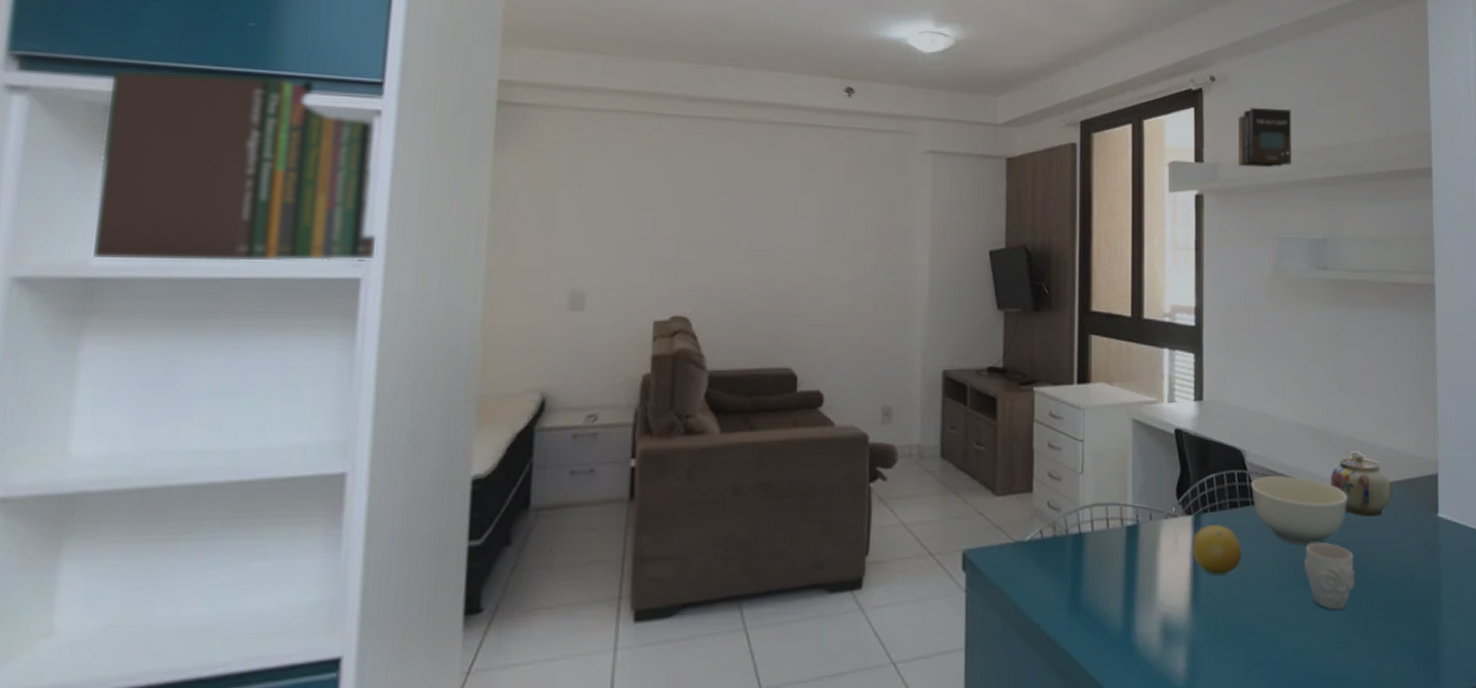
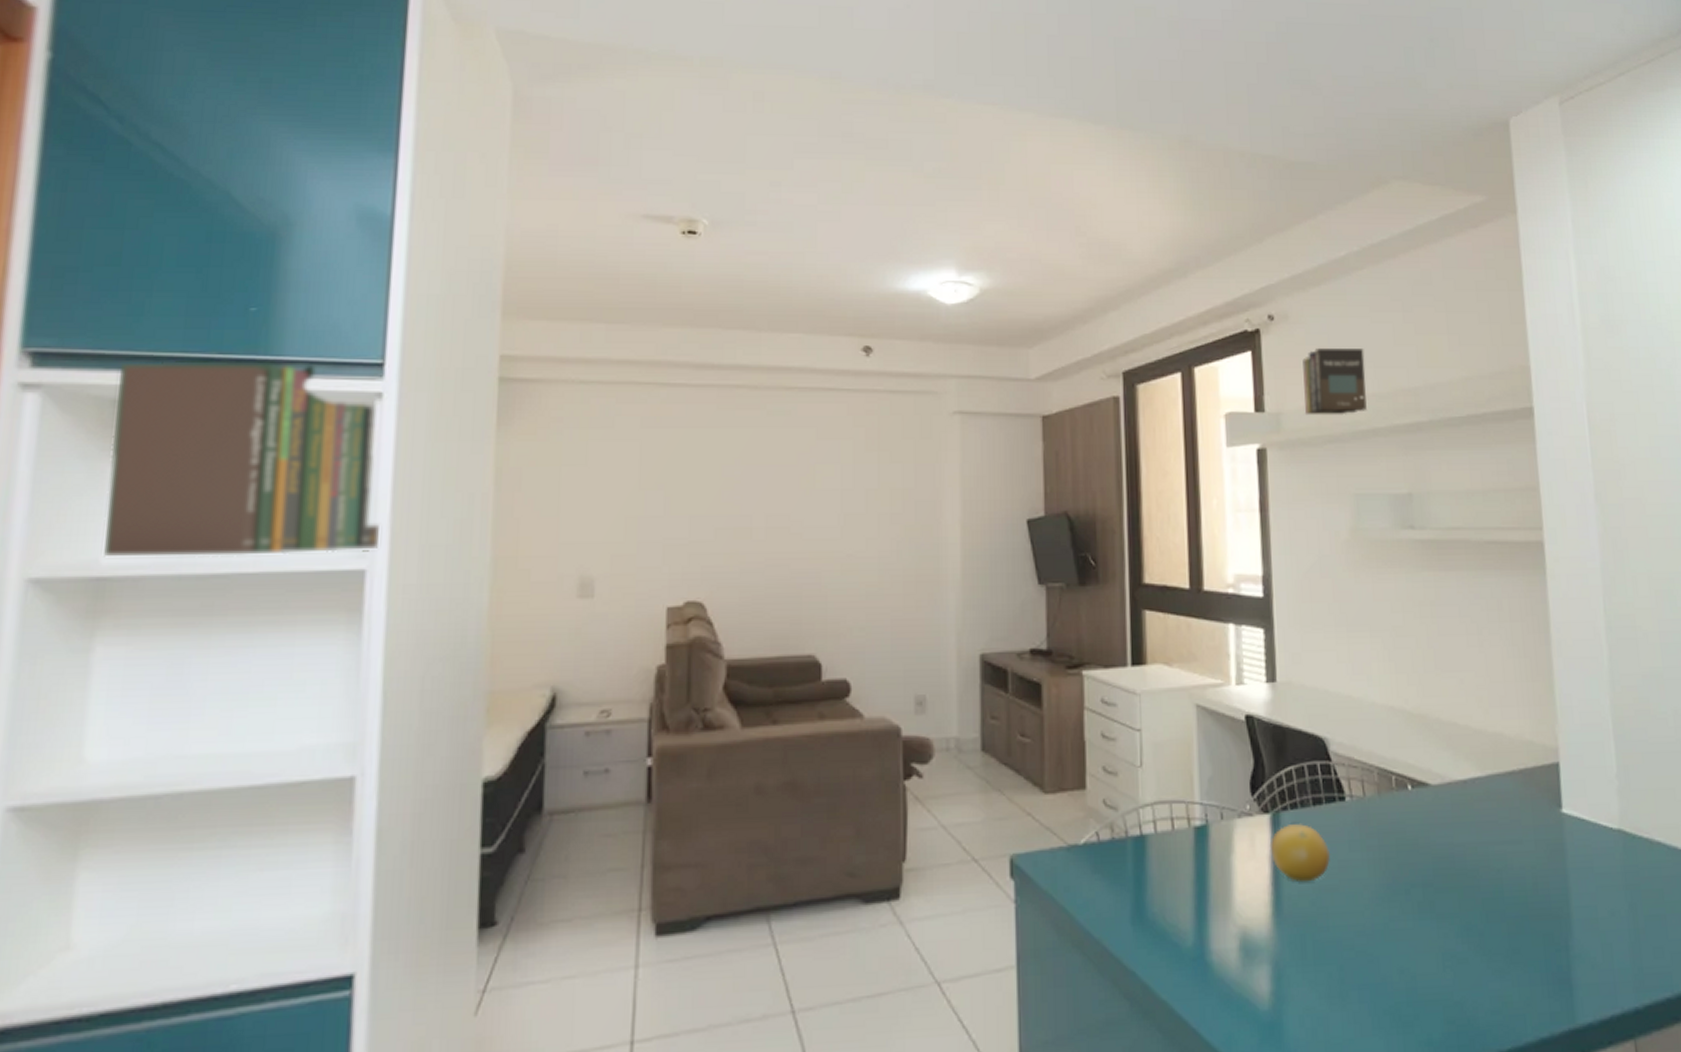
bowl: present [1251,475,1347,545] -> none [1337,767,1452,847]
cup: present [1303,543,1355,610] -> none [1403,844,1466,923]
teapot: present [1330,451,1391,517] -> none [1429,737,1504,813]

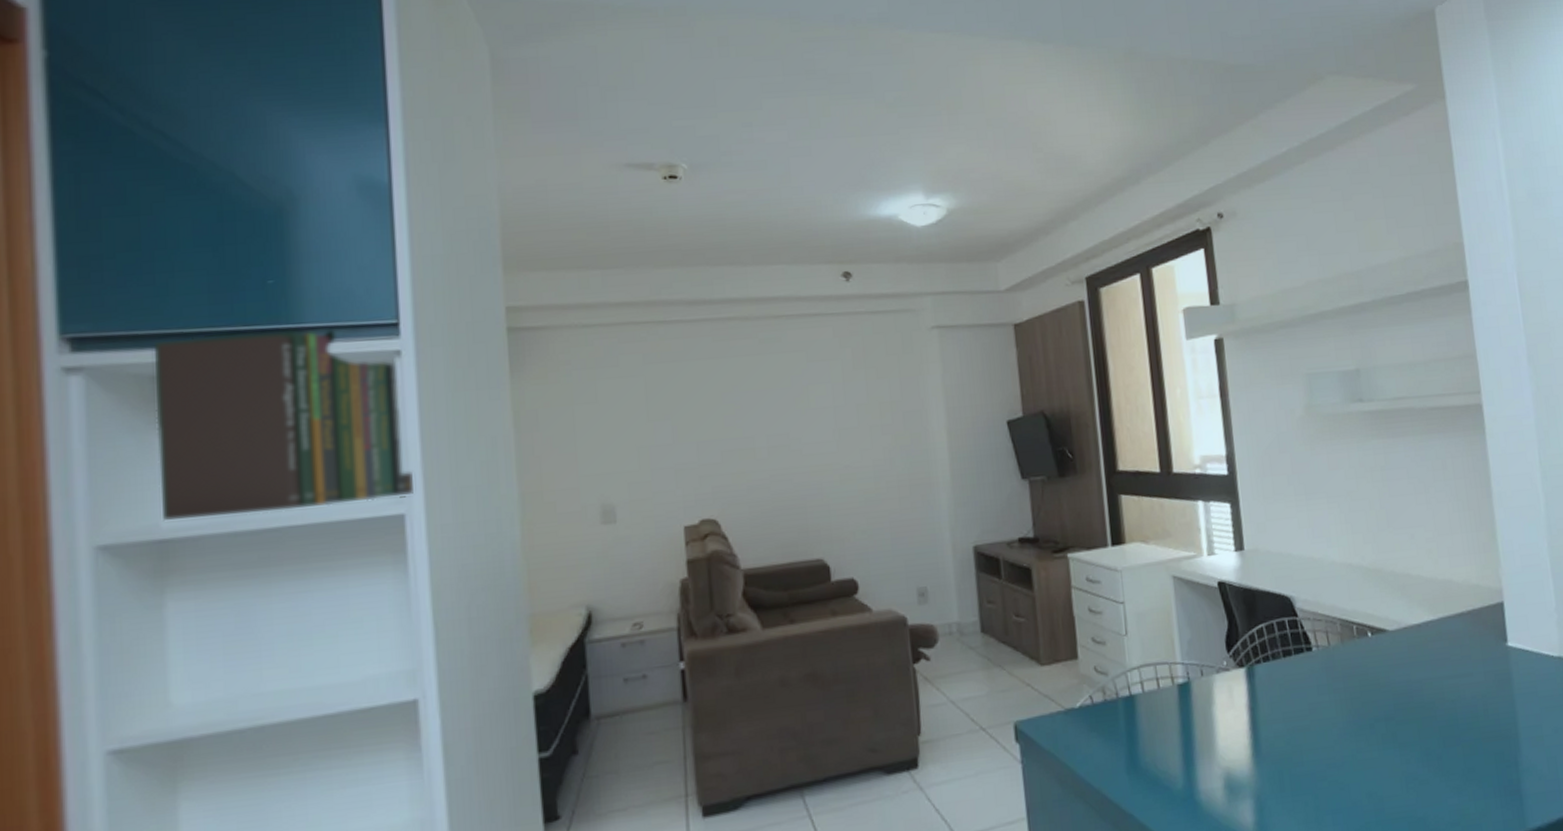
fruit: present [1269,824,1331,882] -> none [1246,674,1302,725]
books: present [1302,347,1367,415] -> none [1252,238,1314,305]

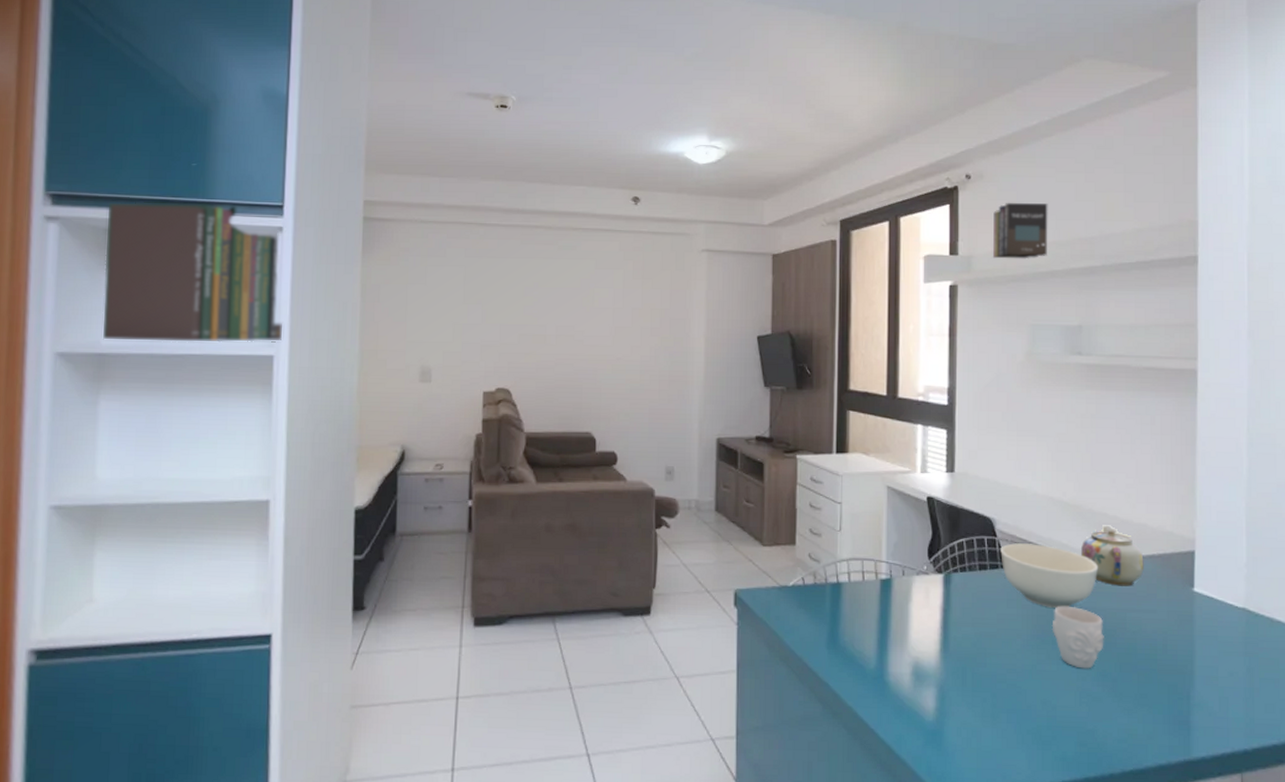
books: none [1252,238,1314,305] -> present [992,202,1048,259]
bowl: none [1303,618,1408,688] -> present [1000,543,1098,608]
cup: none [1367,683,1424,751] -> present [1052,607,1104,669]
teapot: none [1387,586,1455,653] -> present [1080,525,1144,586]

